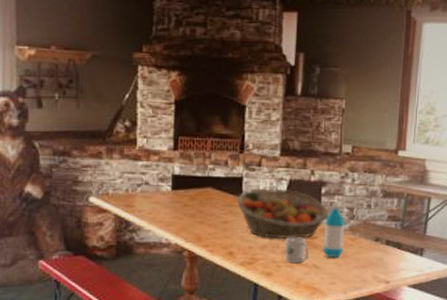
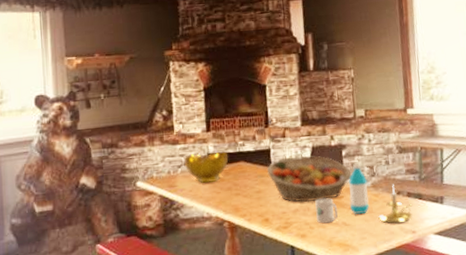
decorative bowl: none [145,173,196,207] -> present [183,151,229,183]
candle holder: none [352,229,389,272] -> present [378,184,413,224]

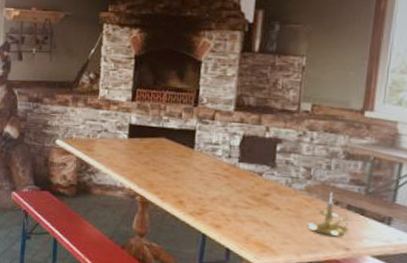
decorative bowl: present [183,151,229,183] -> none [104,121,151,154]
fruit basket: present [267,156,352,203] -> none [189,142,284,194]
mug: present [315,198,338,224] -> none [235,191,261,219]
water bottle: present [349,163,369,215] -> none [275,161,301,218]

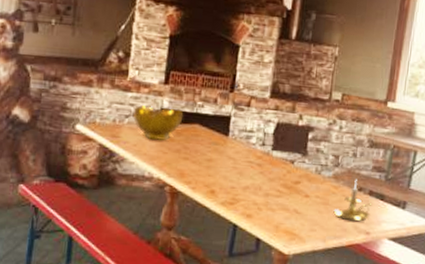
decorative bowl: none [104,121,151,154] -> present [133,105,184,141]

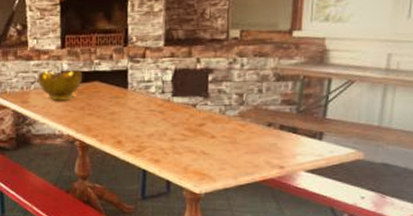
candle holder: present [333,178,371,222] -> none [242,114,283,157]

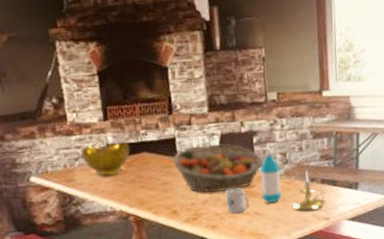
fruit basket: none [123,79,217,128] -> present [173,144,264,193]
mug: none [173,125,197,151] -> present [225,187,250,214]
water bottle: none [210,89,234,145] -> present [260,150,282,204]
candle holder: none [242,114,283,157] -> present [291,171,326,212]

